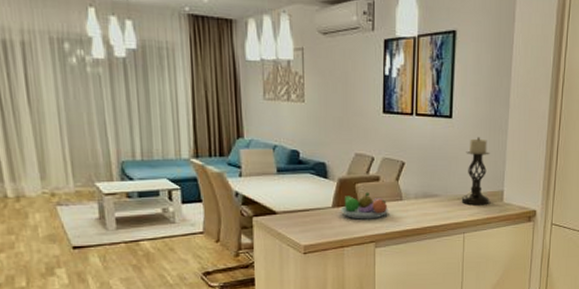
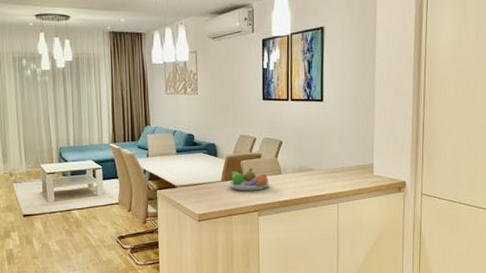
candle holder: present [461,137,491,205] -> none [334,117,361,178]

